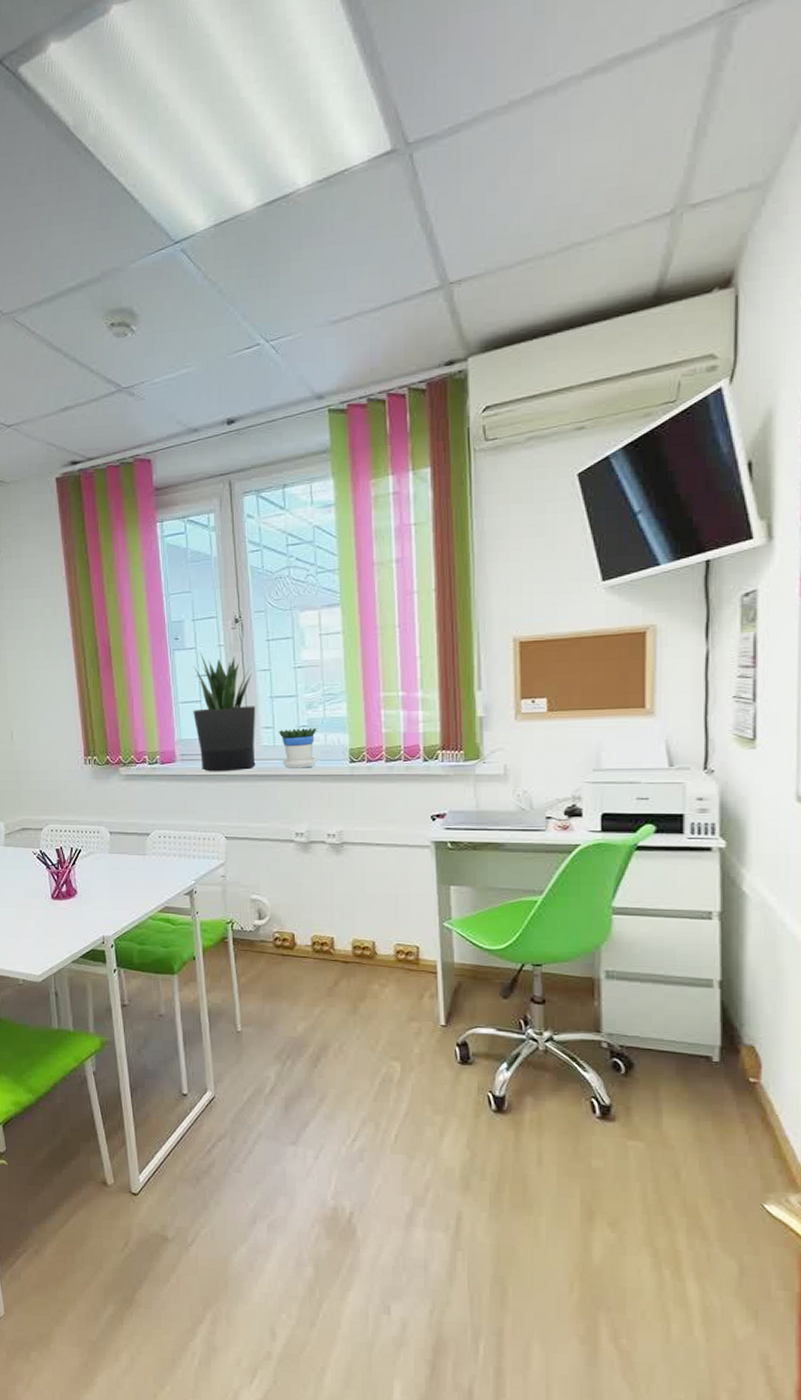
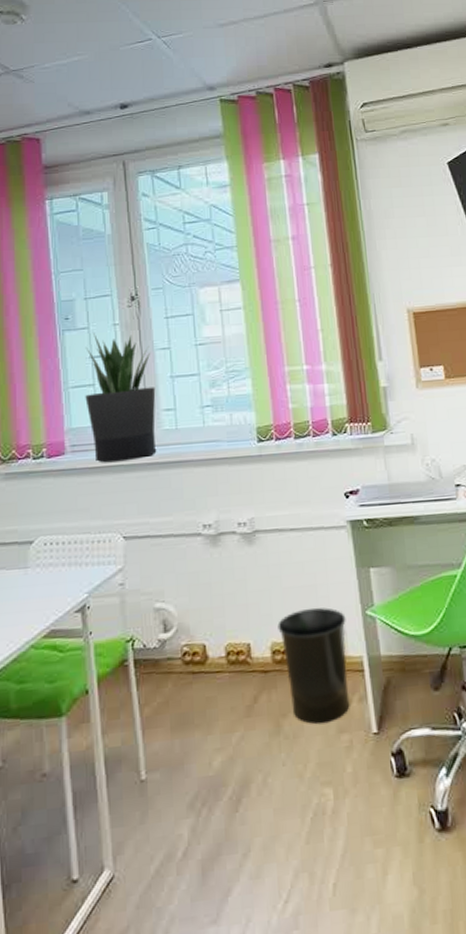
flowerpot: present [279,728,317,770] -> none [181,407,223,454]
waste bin: none [359,915,423,1010] -> present [277,607,350,724]

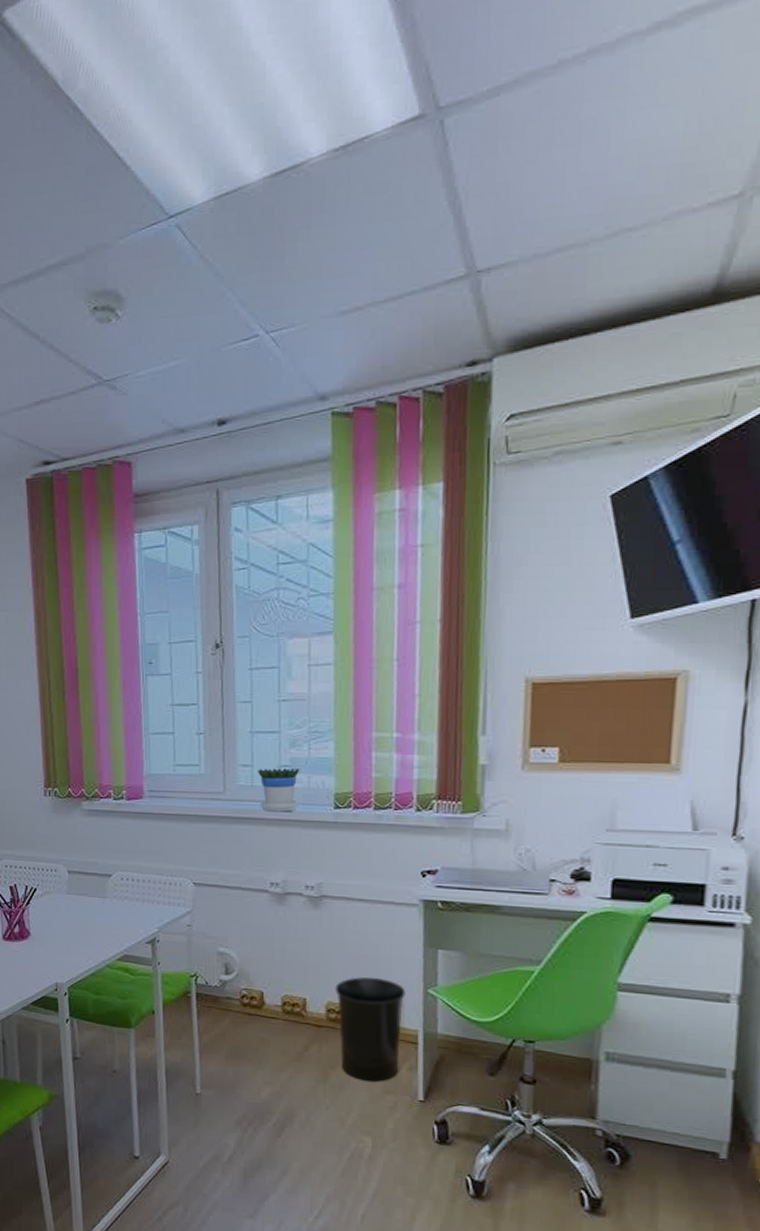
planter: present [85,333,157,463] -> none [164,680,234,812]
flowerpot: none [181,407,223,454] -> present [258,768,299,813]

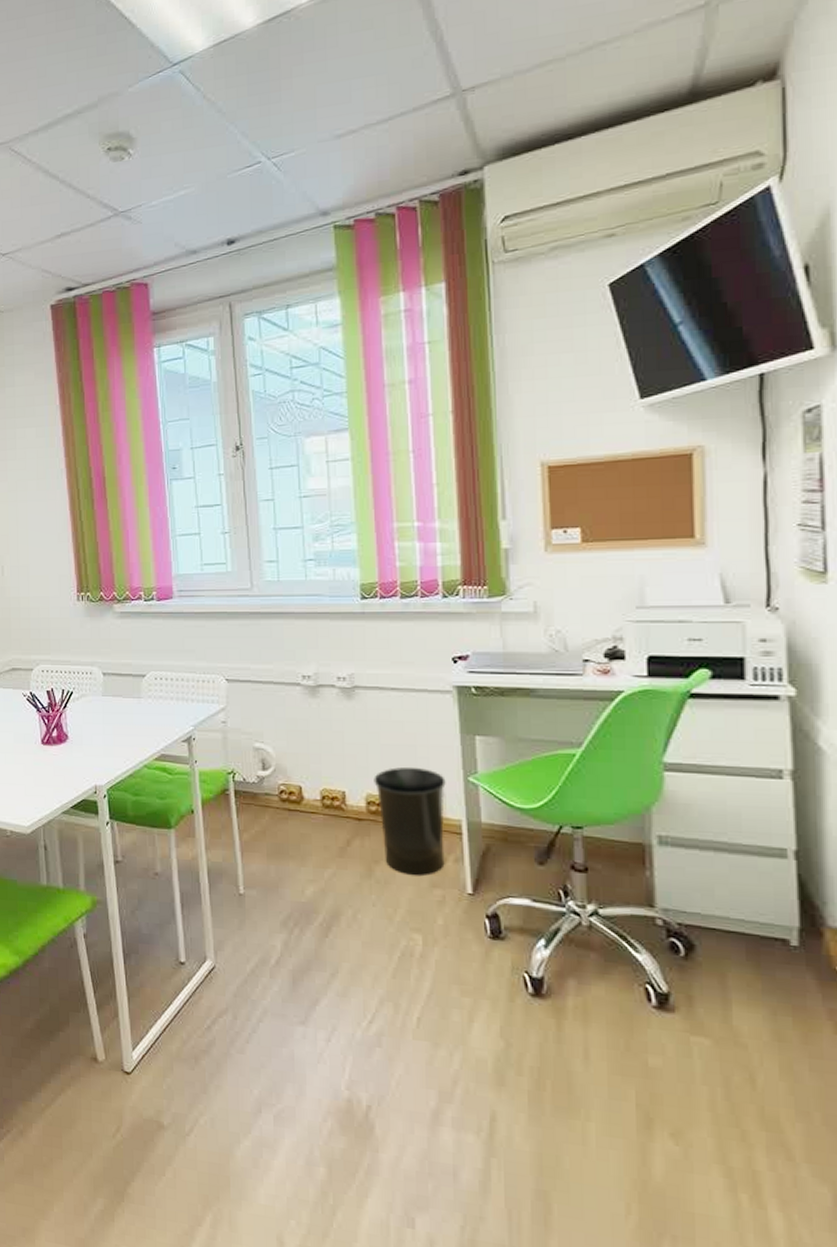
flowerpot: present [258,768,299,813] -> none [283,562,325,607]

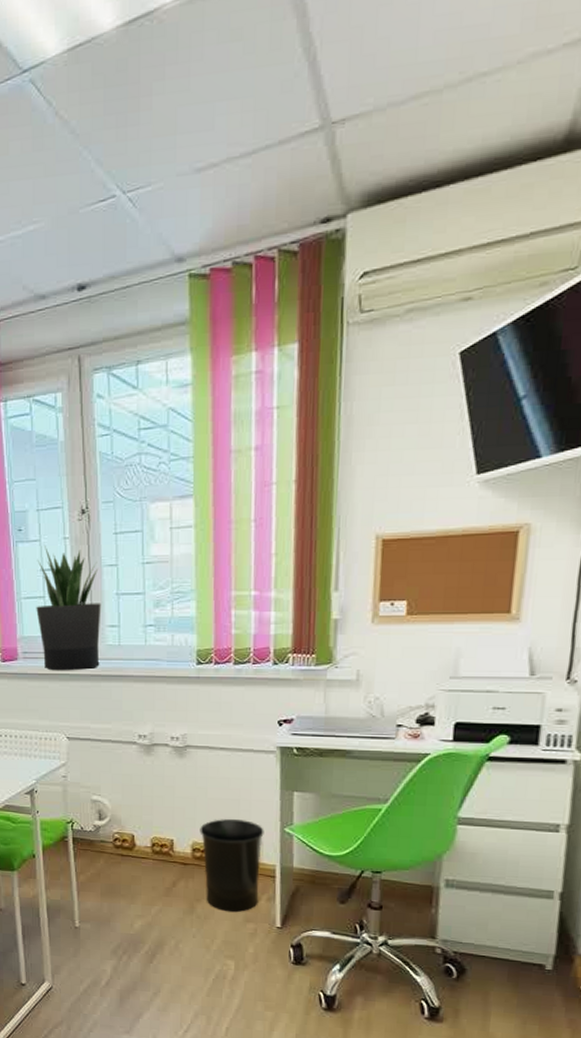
planter: none [191,483,259,609] -> present [36,546,101,671]

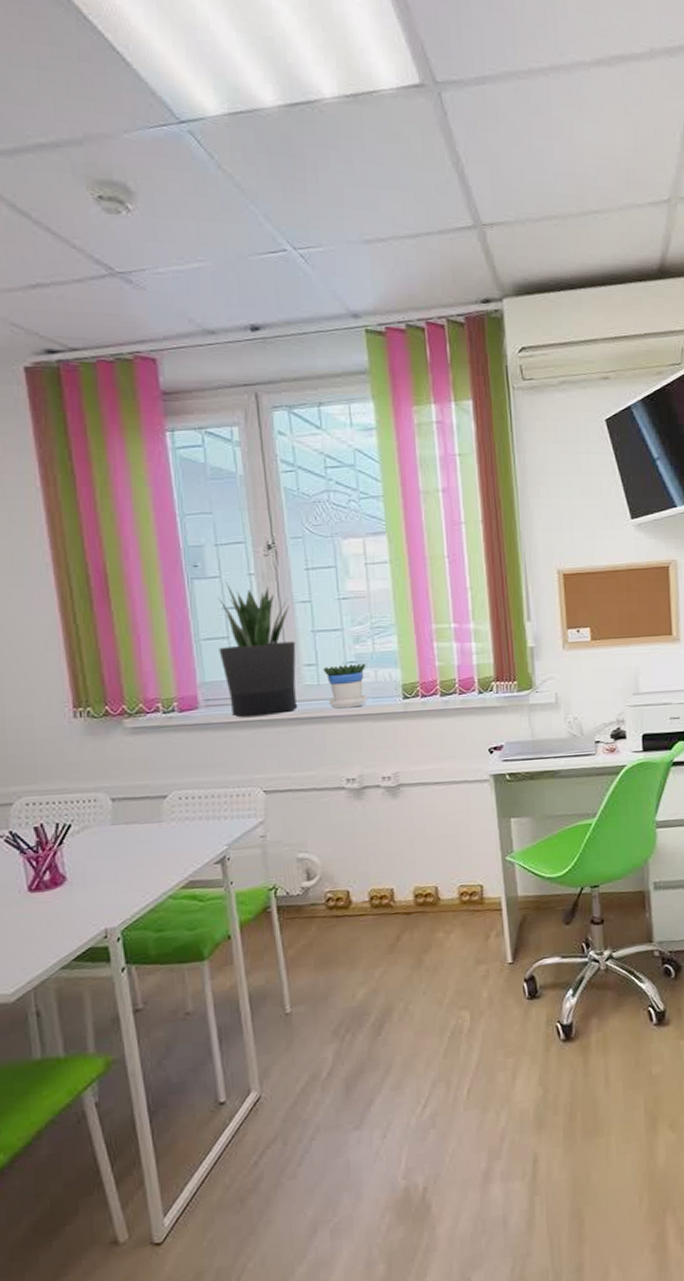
flowerpot: none [124,628,163,670] -> present [323,664,367,710]
waste bin: present [200,819,264,912] -> none [420,855,488,957]

